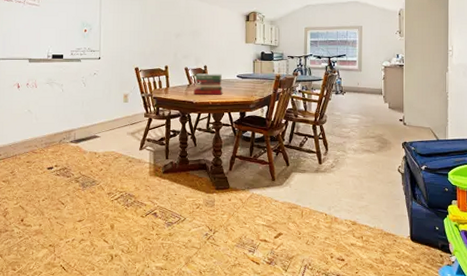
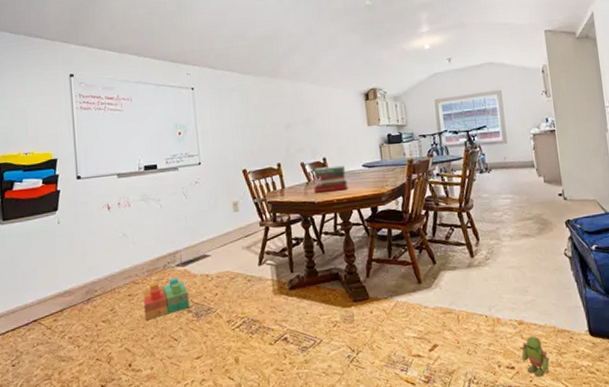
toy blocks: none [39,152,78,185] -> present [143,277,189,320]
toy robot: none [351,236,375,270] -> present [521,337,550,377]

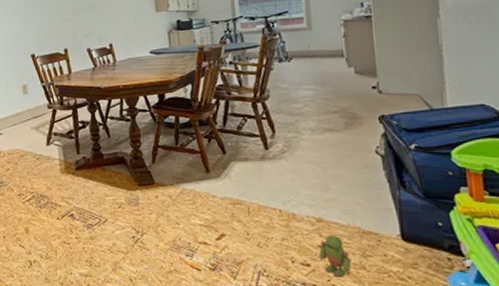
books: present [313,165,348,193] -> none [100,51,134,78]

